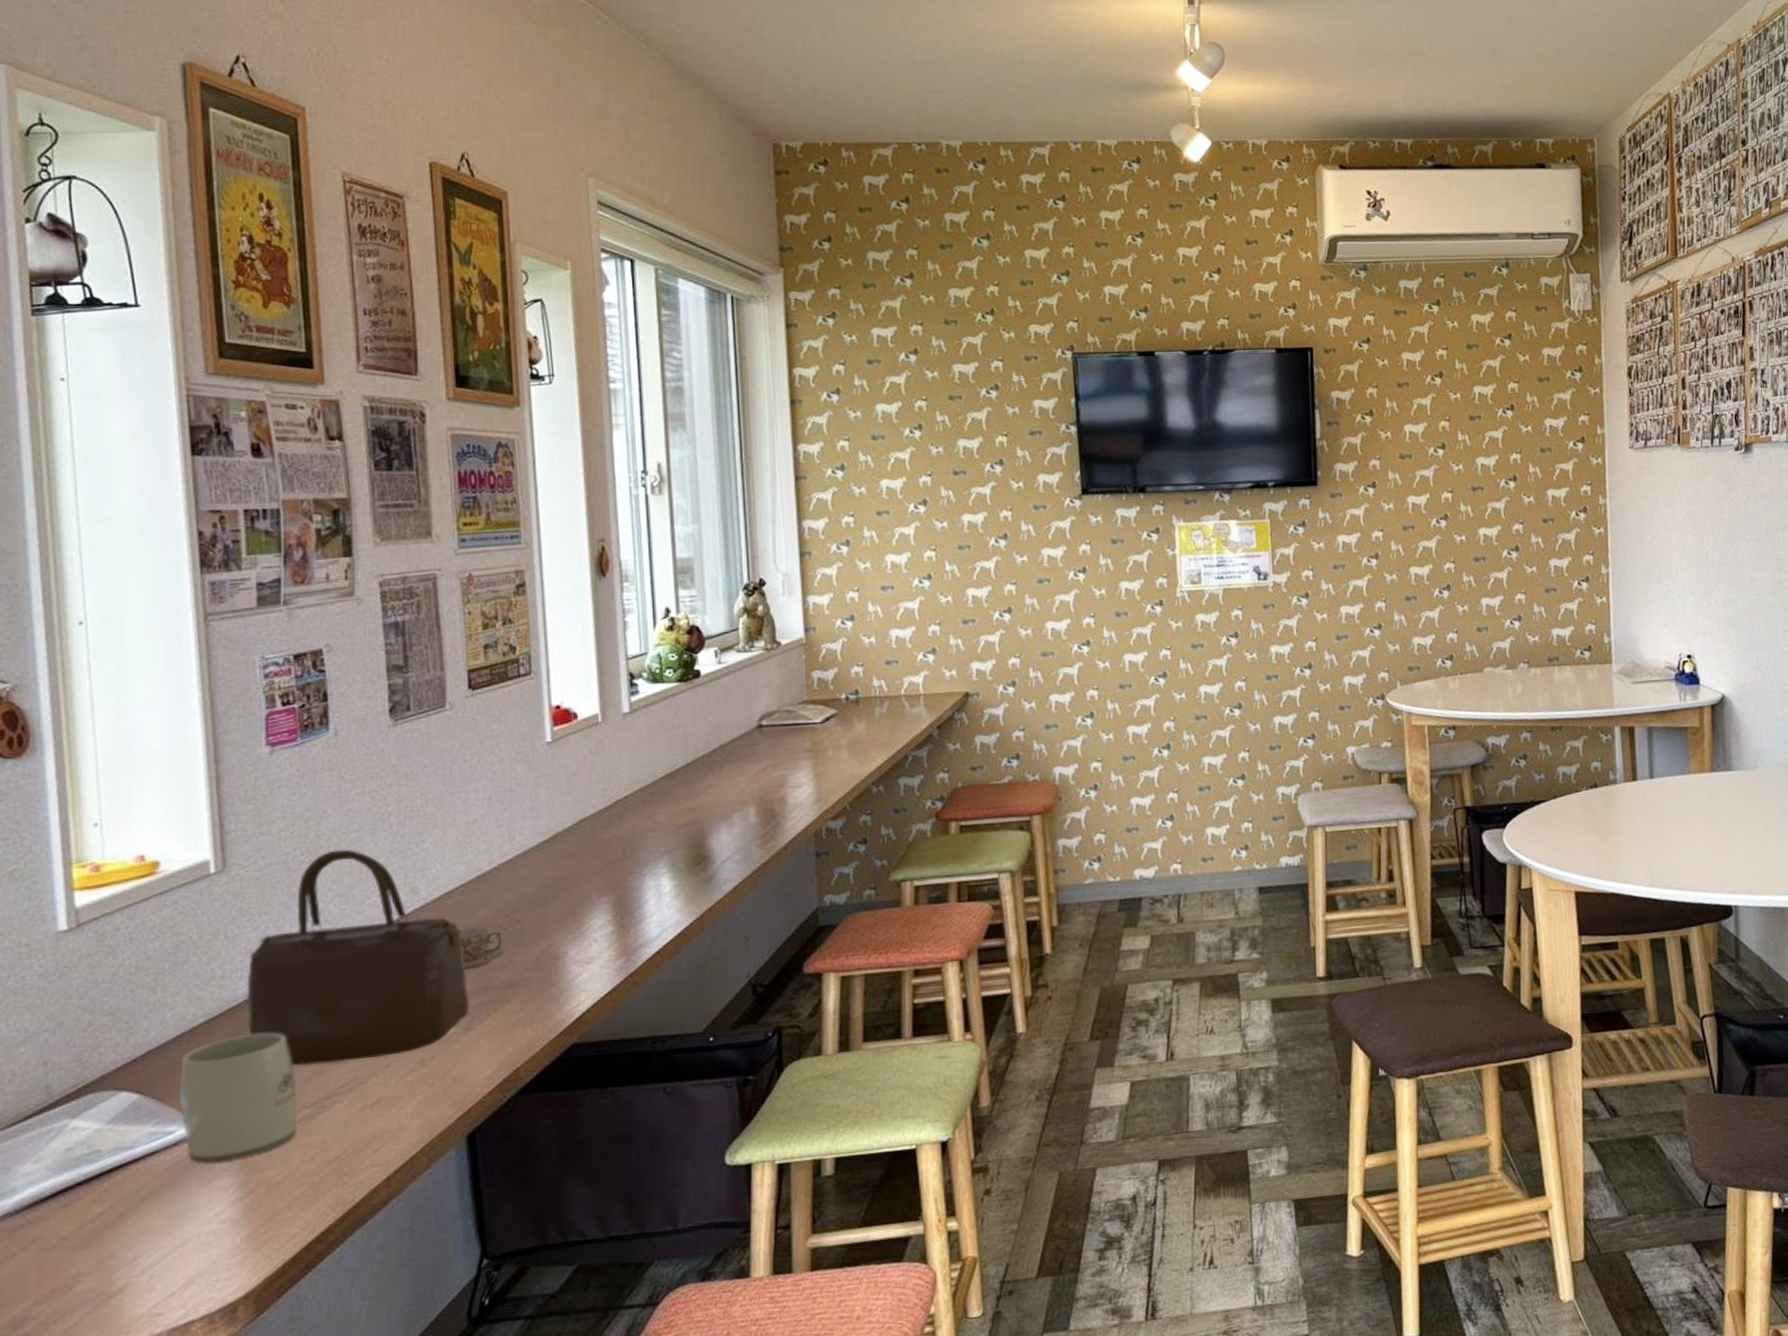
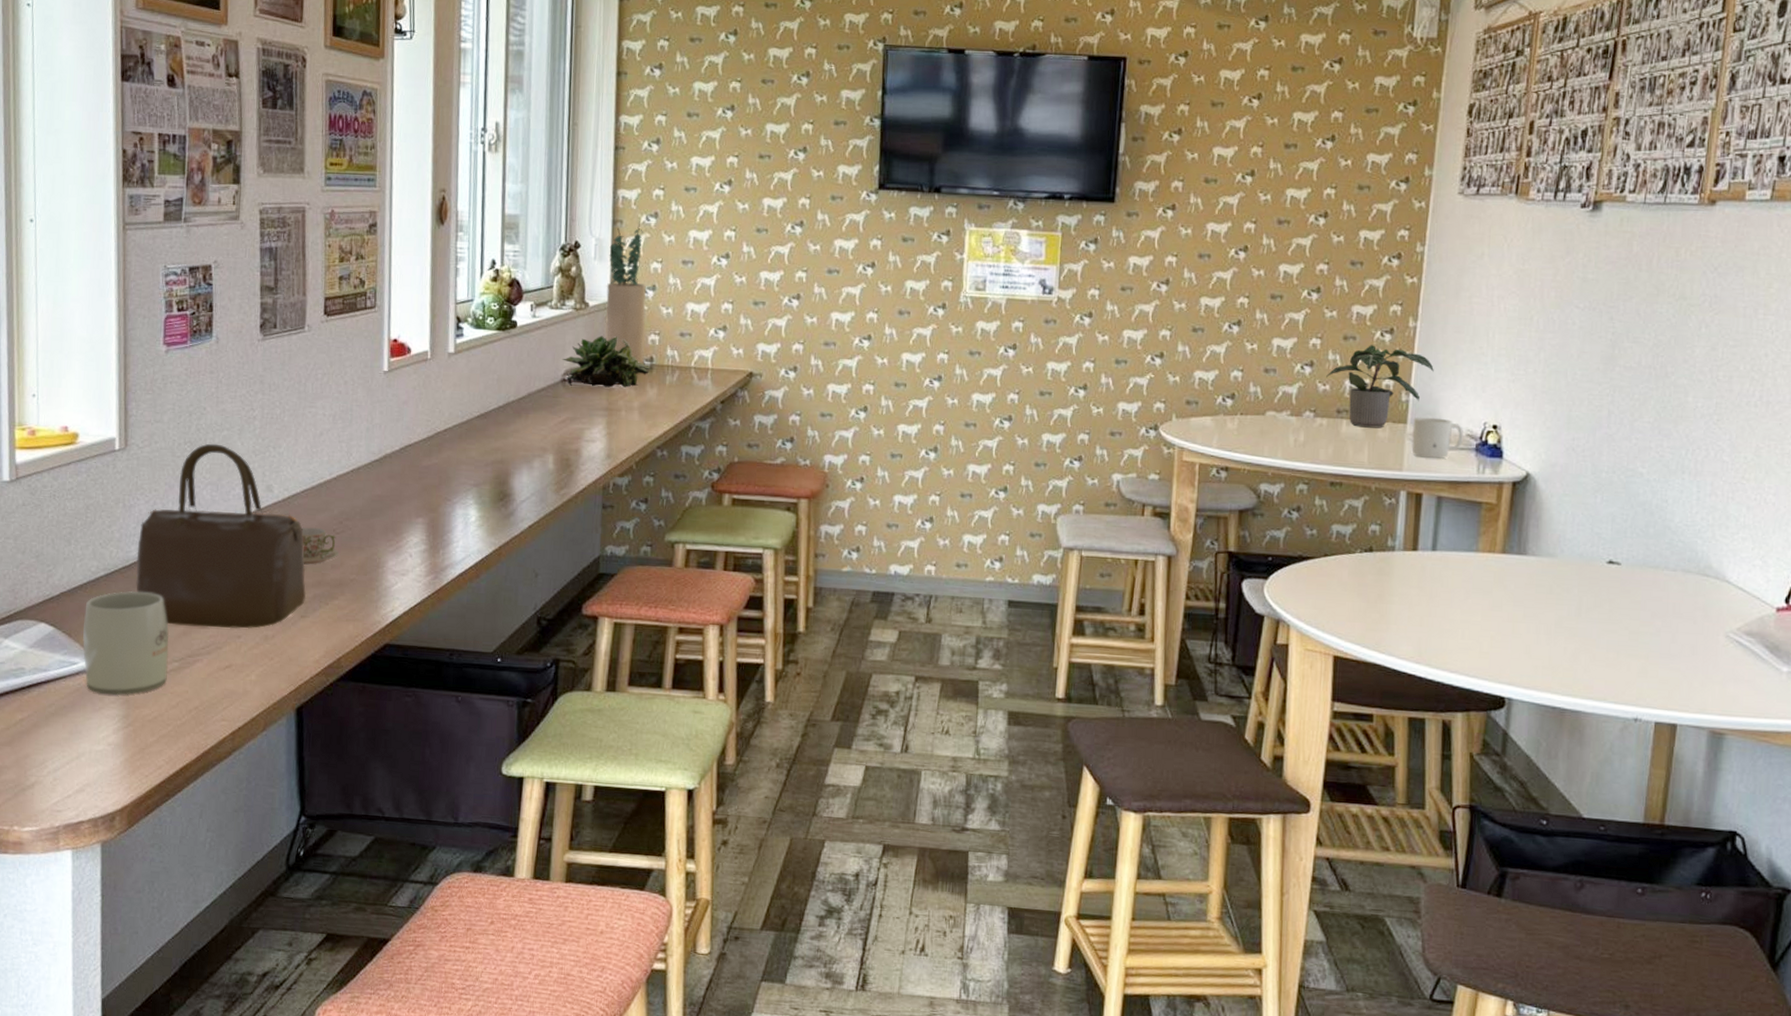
succulent plant: none [756,672,858,730] -> present [562,335,652,388]
vase: none [799,551,848,699] -> present [606,221,646,364]
potted plant: none [1534,594,1629,673] -> present [1326,345,1434,429]
mug: none [1617,654,1663,693] -> present [1411,417,1463,459]

